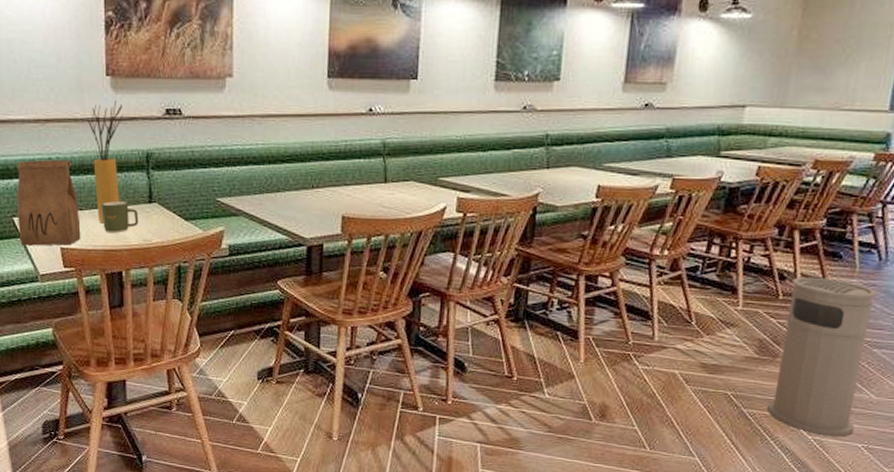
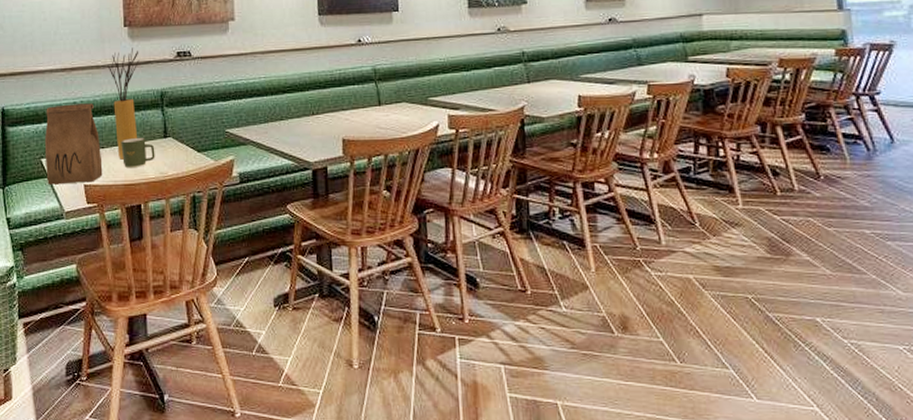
trash can: present [767,277,876,437] -> none [785,171,891,340]

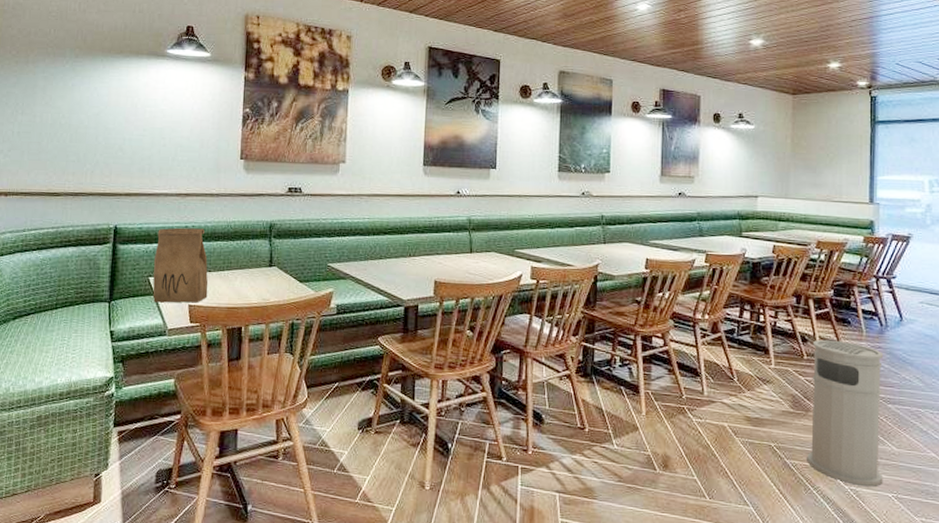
vase: present [107,47,140,160] -> none [221,179,253,284]
mug: present [121,137,155,169] -> none [227,264,260,293]
trash can: none [785,171,891,340] -> present [807,339,883,487]

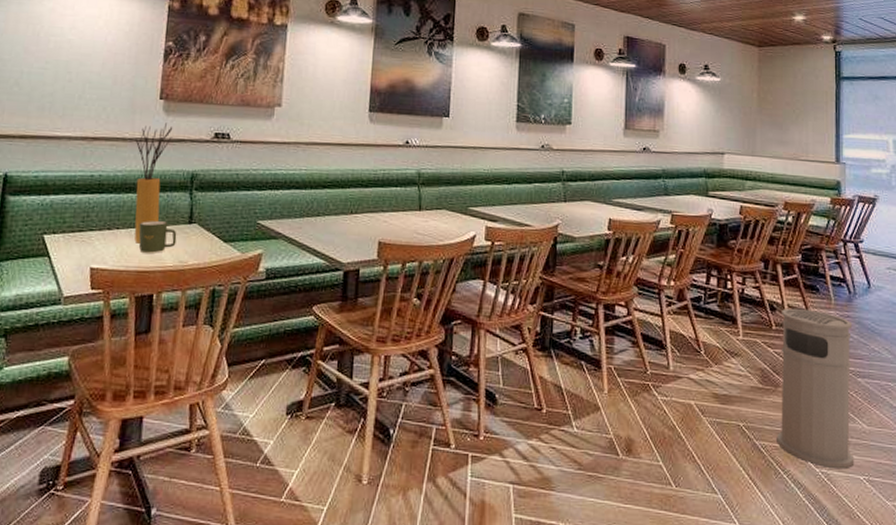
paper bag: present [153,227,208,303] -> none [47,177,116,266]
vase: none [221,179,253,284] -> present [134,122,173,244]
mug: none [227,264,260,293] -> present [138,220,177,254]

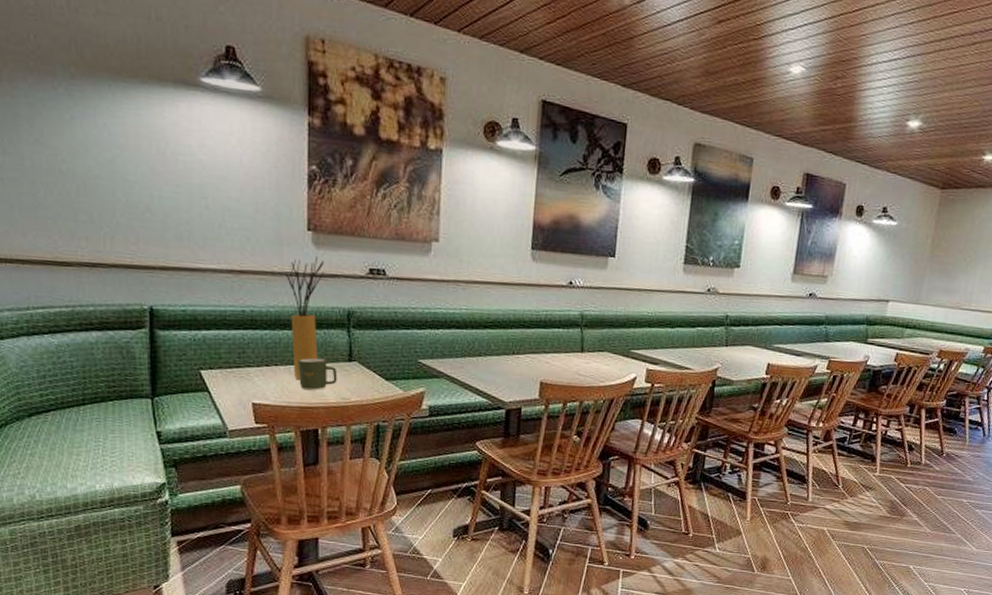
trash can: present [777,308,855,469] -> none [894,448,980,583]

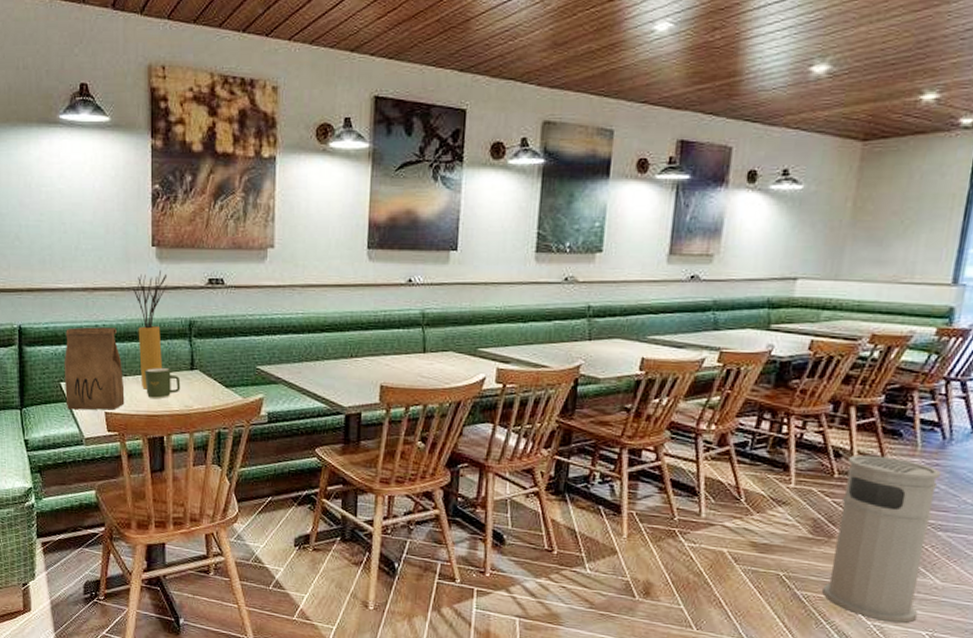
paper bag: none [204,312,275,401] -> present [64,327,125,410]
trash can: none [894,448,980,583] -> present [822,455,940,623]

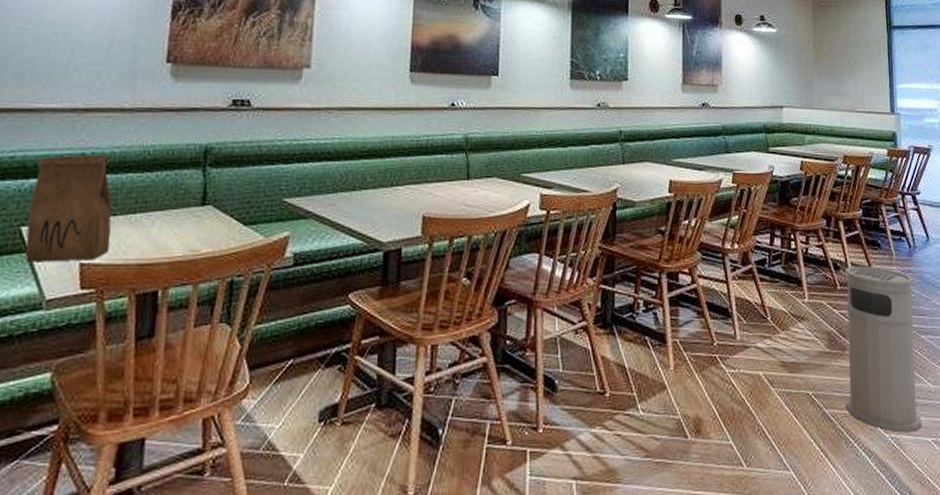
vase: present [132,270,168,389] -> none [135,89,183,232]
mug: present [144,367,181,399] -> none [140,203,187,244]

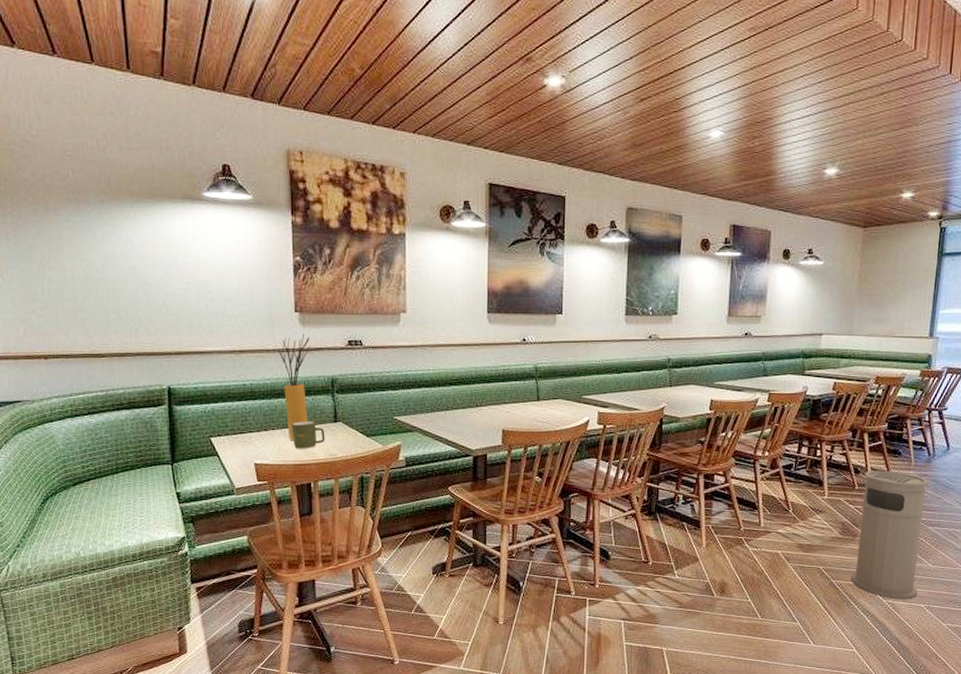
paper bag: present [25,155,112,262] -> none [213,386,273,463]
vase: none [135,89,183,232] -> present [278,333,311,441]
mug: none [140,203,187,244] -> present [291,420,325,450]

